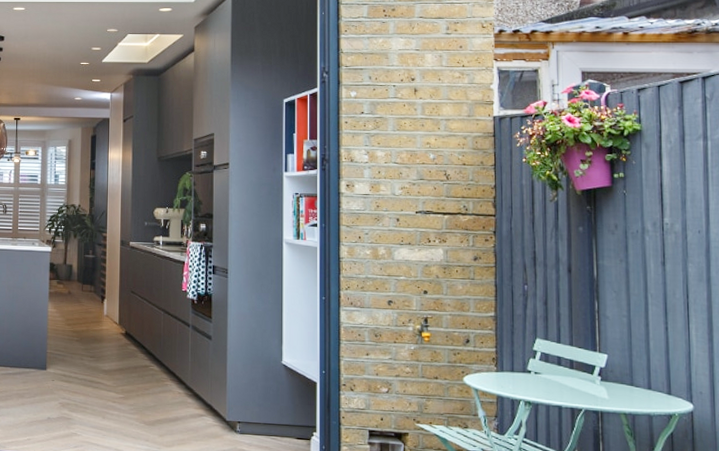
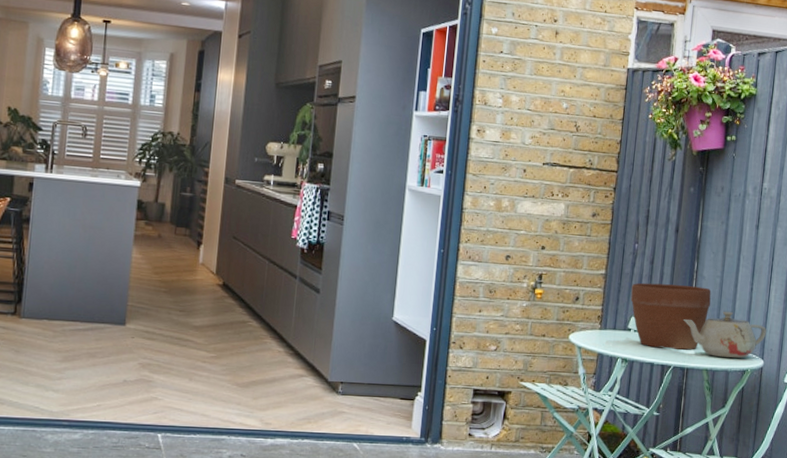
flowerpot: none [526,324,620,393] -> present [630,282,711,350]
teapot: none [590,351,693,401] -> present [684,311,767,358]

